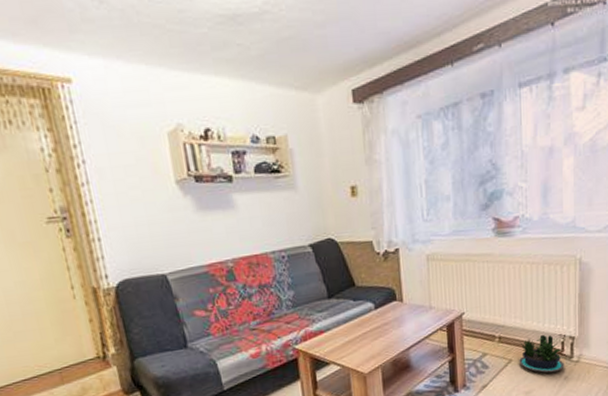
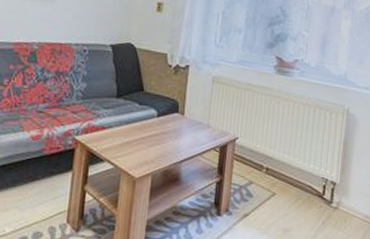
potted plant: present [519,334,567,373] -> none [282,174,327,215]

